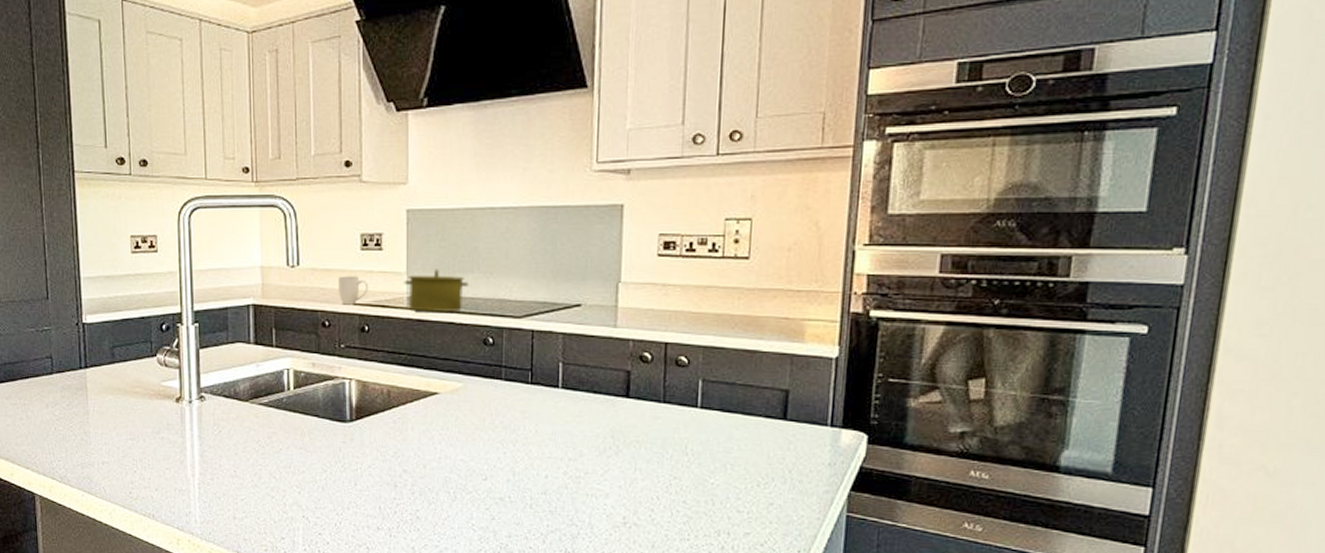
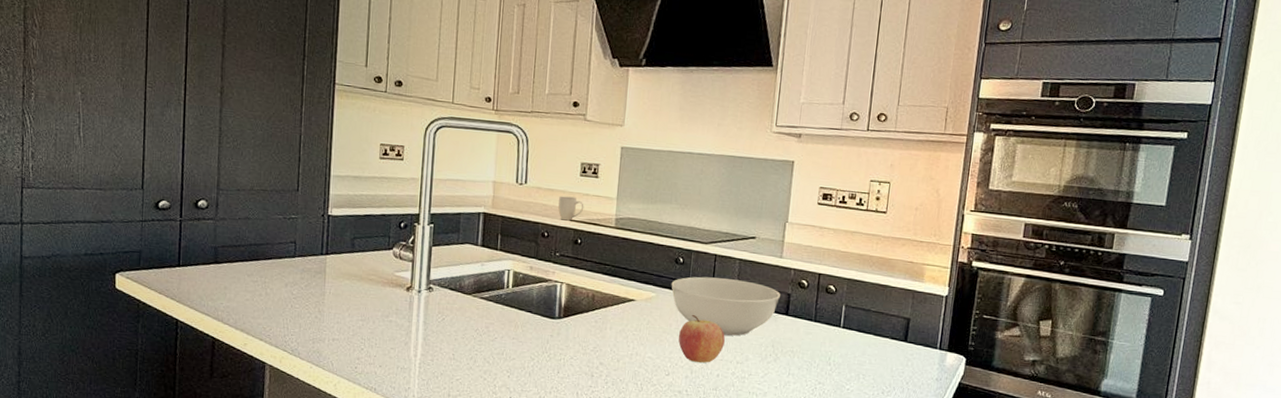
cooking pot: present [404,269,469,312] -> none [613,197,667,234]
bowl: none [480,358,619,428] -> present [671,276,781,336]
fruit: none [495,404,552,463] -> present [678,314,725,363]

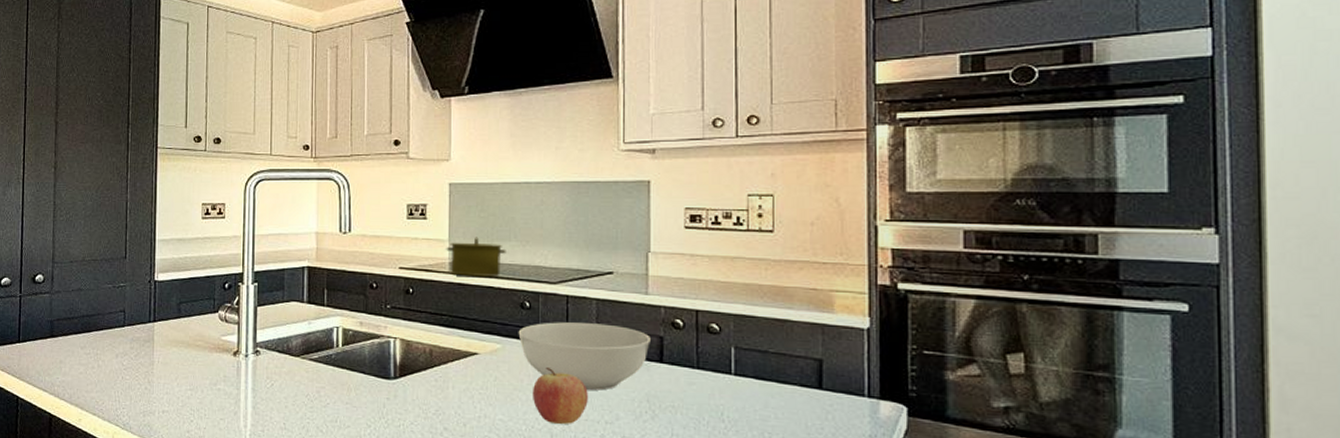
mug: present [558,196,584,221] -> none [385,242,414,269]
cooking pot: none [613,197,667,234] -> present [446,237,506,277]

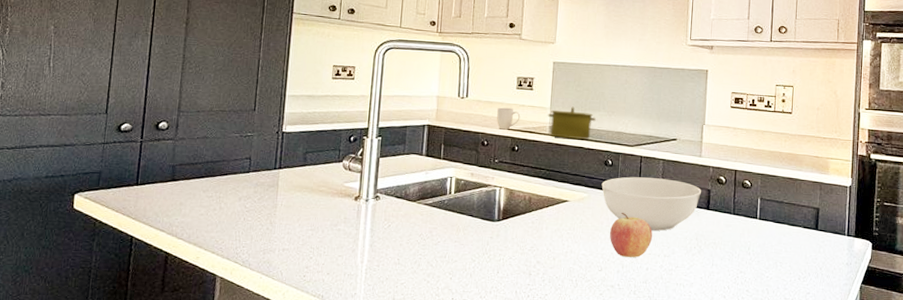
mug: none [385,242,414,269] -> present [496,107,521,130]

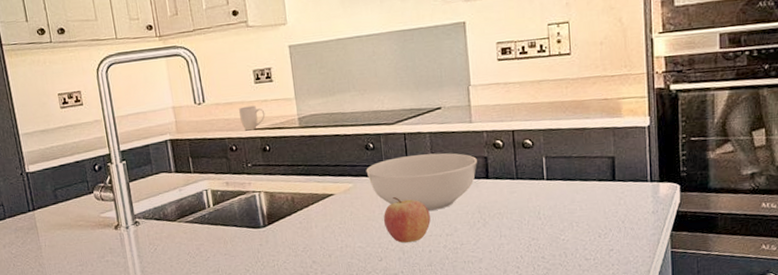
cooking pot: present [547,106,596,139] -> none [293,92,348,129]

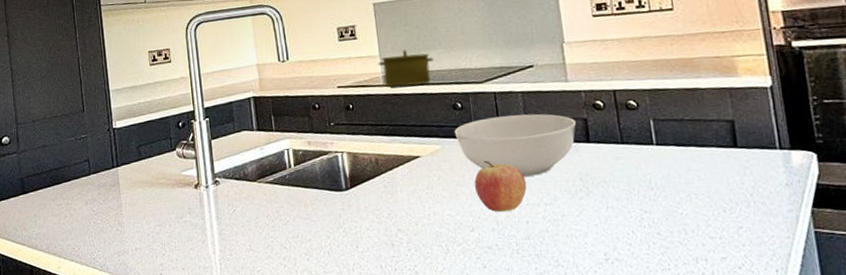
mug: present [238,105,266,131] -> none [321,63,349,89]
cooking pot: none [293,92,348,129] -> present [378,49,434,87]

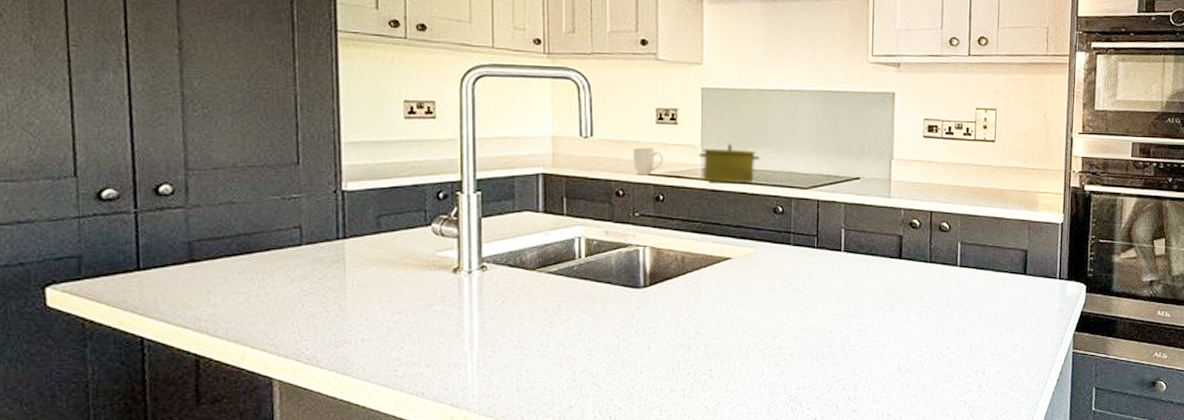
mug: none [321,63,349,89] -> present [632,147,664,175]
bowl: present [454,113,577,177] -> none [771,225,893,287]
fruit: present [474,160,527,213] -> none [785,267,835,321]

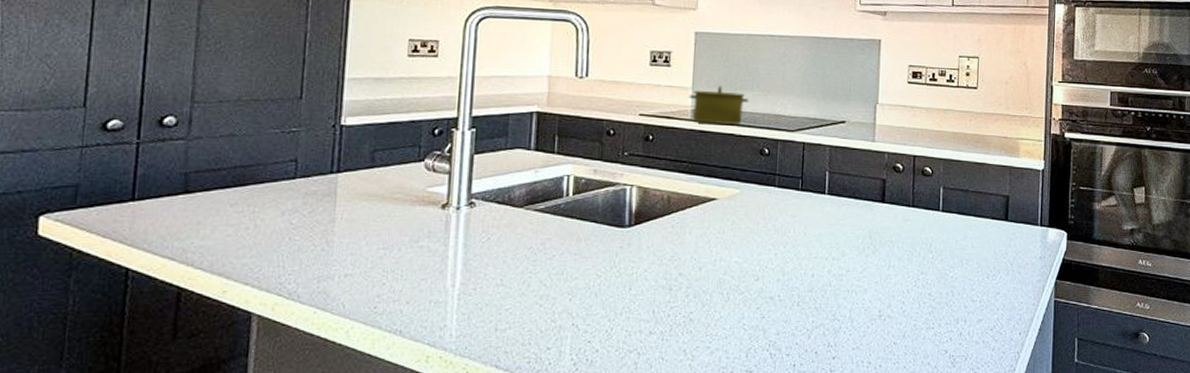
mug: present [632,147,664,175] -> none [625,88,655,116]

